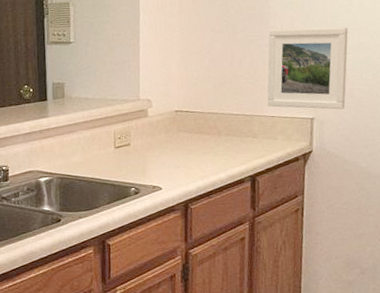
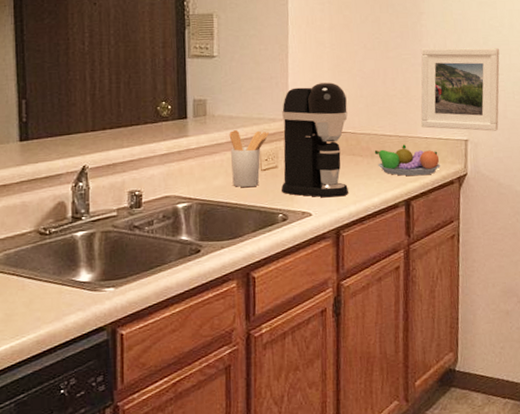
utensil holder: none [85,111,122,164] -> present [229,130,269,188]
coffee maker: none [134,65,196,173] -> present [282,82,348,198]
fruit bowl: none [221,123,287,153] -> present [374,144,441,176]

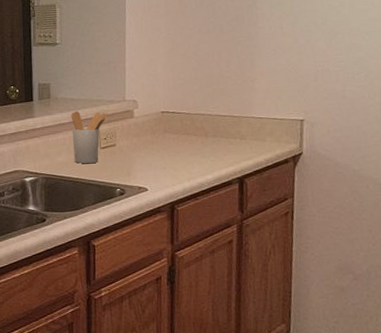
coffee maker: present [282,82,348,198] -> none [119,66,183,174]
fruit bowl: present [374,144,441,176] -> none [208,124,276,155]
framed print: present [420,48,500,131] -> none [255,28,339,111]

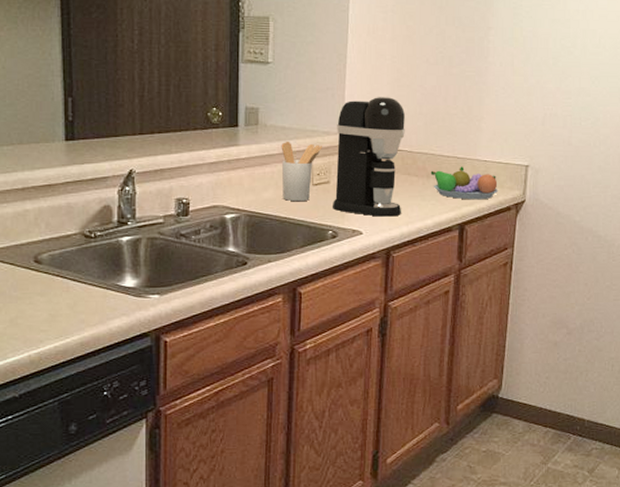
coffee maker: none [119,66,183,174] -> present [333,97,405,217]
fruit bowl: none [208,124,276,155] -> present [430,166,499,200]

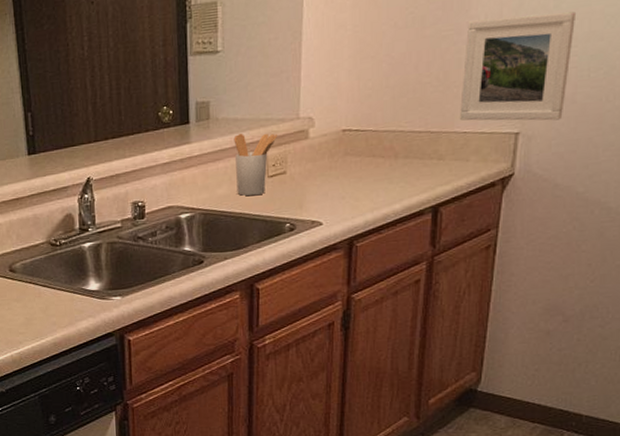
coffee maker: present [333,97,405,217] -> none [290,72,369,205]
fruit bowl: present [430,166,499,200] -> none [399,141,481,179]
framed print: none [480,66,569,158] -> present [459,11,575,121]

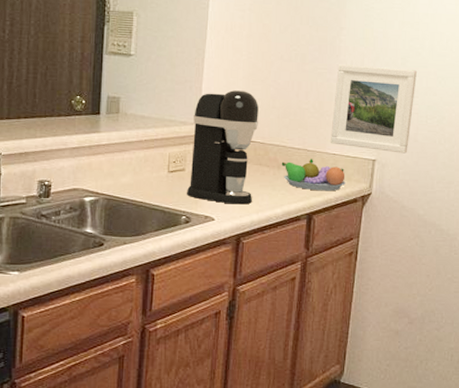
utensil holder: present [234,133,277,196] -> none [140,130,179,188]
coffee maker: none [290,72,369,205] -> present [187,90,259,205]
fruit bowl: none [399,141,481,179] -> present [281,159,347,191]

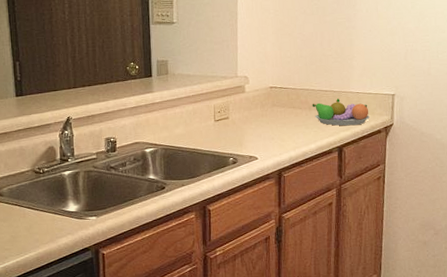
coffee maker: present [187,90,259,205] -> none [232,44,289,144]
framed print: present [330,64,417,154] -> none [353,11,426,87]

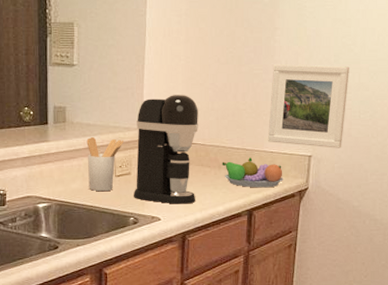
utensil holder: none [187,87,221,136] -> present [86,137,123,192]
coffee maker: none [232,44,289,144] -> present [134,95,198,204]
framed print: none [353,11,426,87] -> present [267,64,349,148]

